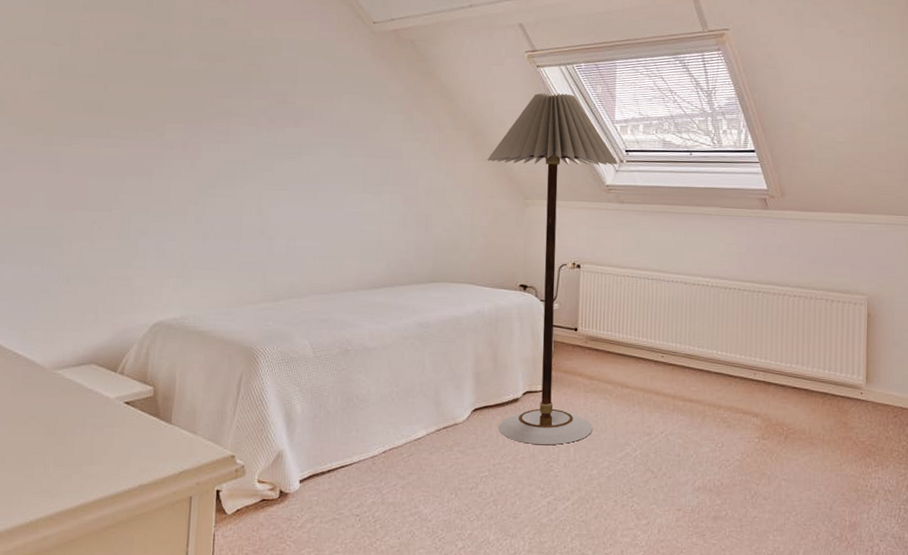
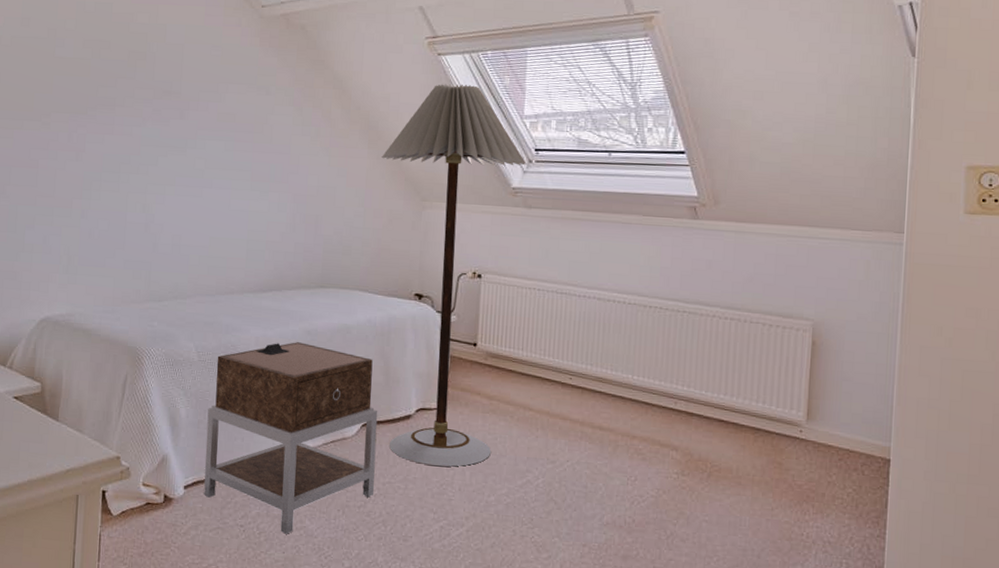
nightstand: none [319,335,488,520] -> present [204,342,378,534]

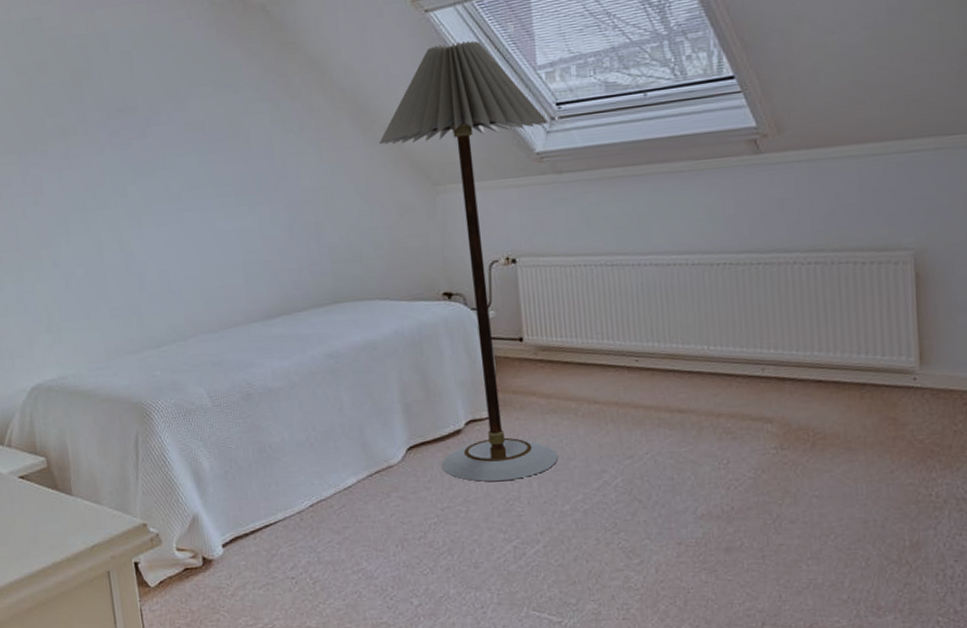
nightstand: present [204,342,378,534] -> none [233,368,433,580]

